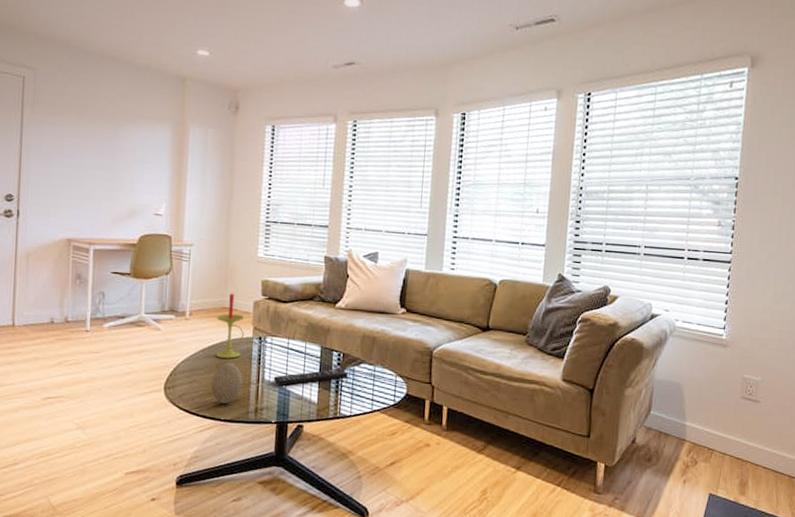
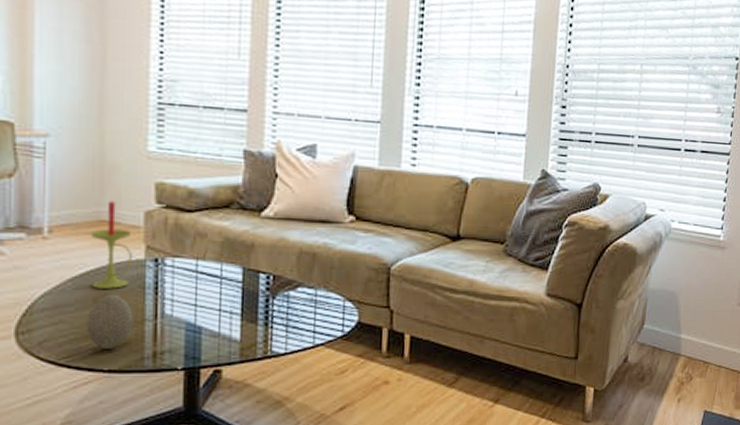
remote control: present [273,369,348,386] -> none [177,296,280,322]

